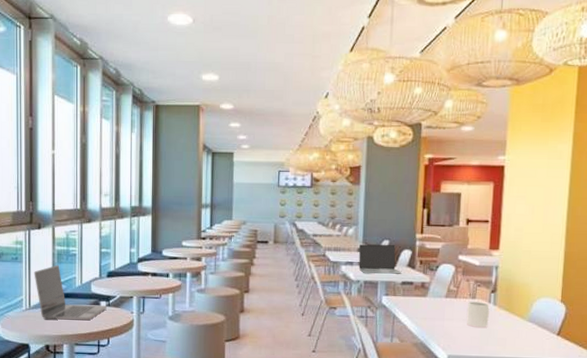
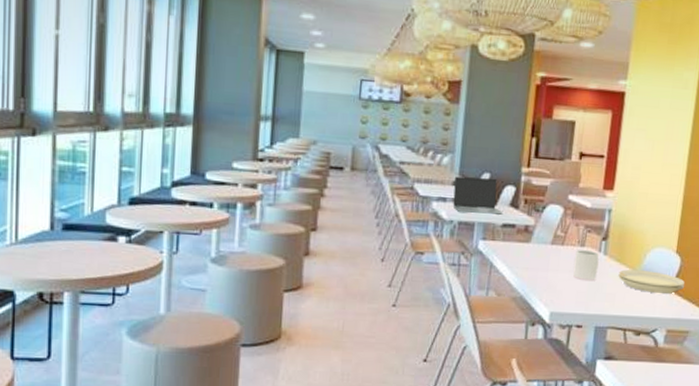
laptop: present [34,264,107,321] -> none [23,185,127,261]
plate: none [508,317,571,339] -> present [618,269,685,295]

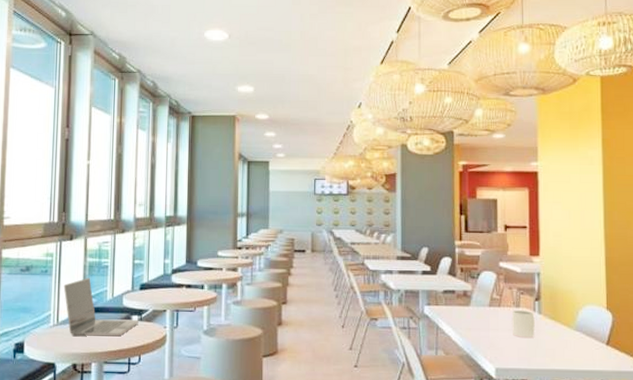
laptop: none [23,185,127,261] -> present [63,277,139,337]
laptop: present [453,176,502,215] -> none [398,252,442,282]
plate: present [618,269,685,295] -> none [555,326,621,348]

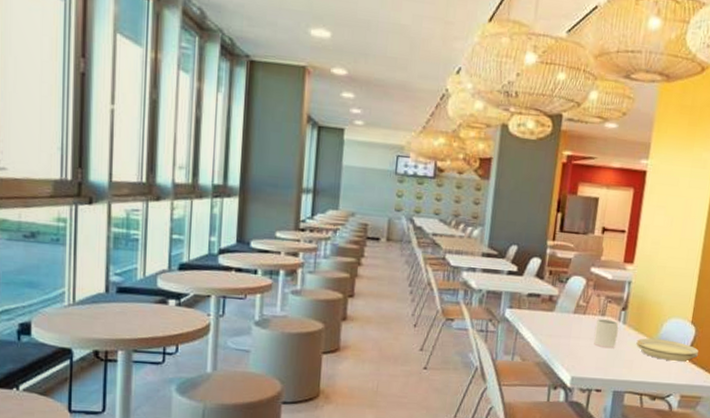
laptop: present [63,277,139,337] -> none [81,251,176,323]
plate: none [555,326,621,348] -> present [636,338,699,362]

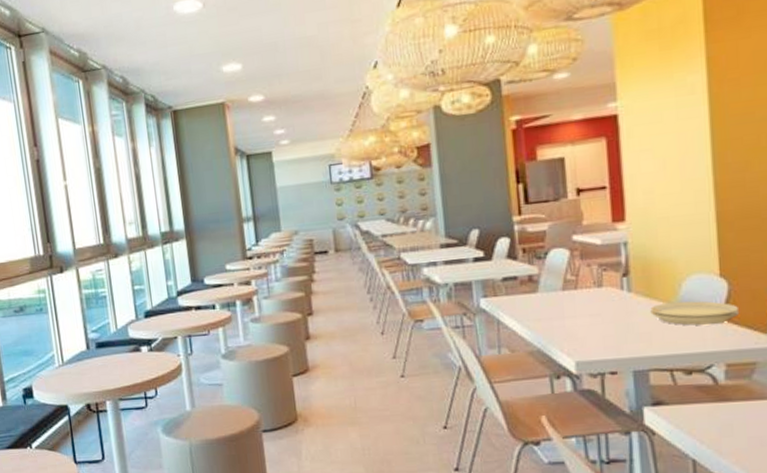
mug: present [593,319,619,349] -> none [592,290,624,324]

